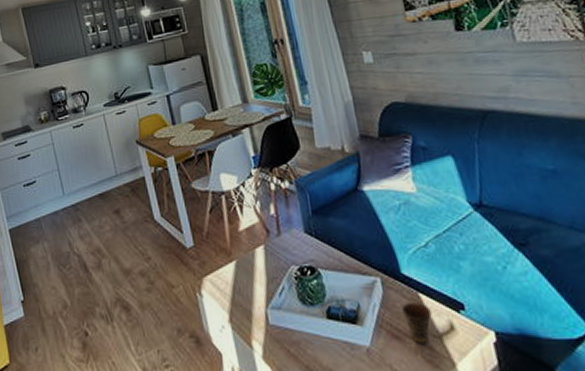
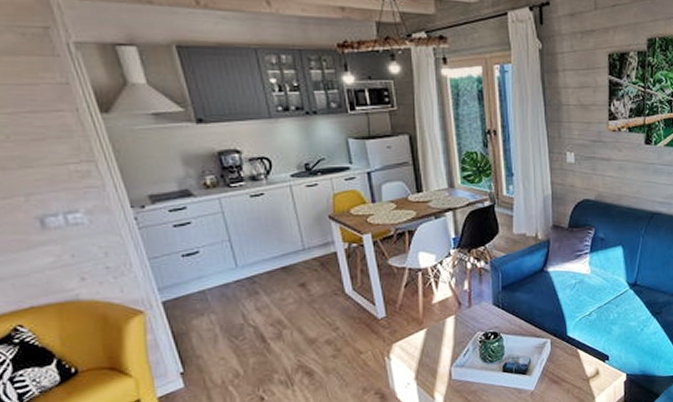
cup: present [401,302,432,344] -> none [562,356,584,386]

